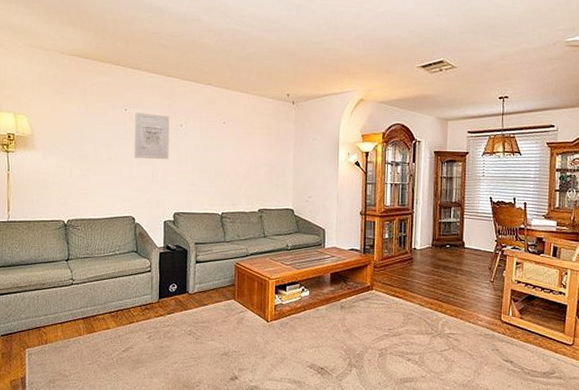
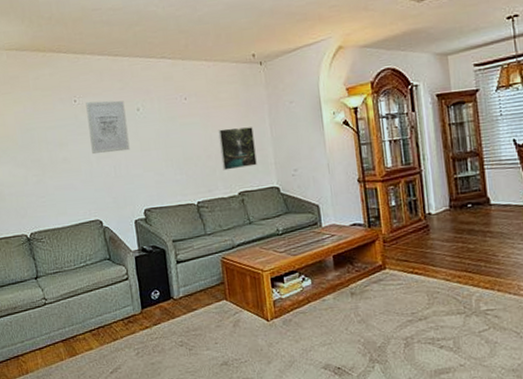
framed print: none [248,153,278,189] -> present [218,127,257,171]

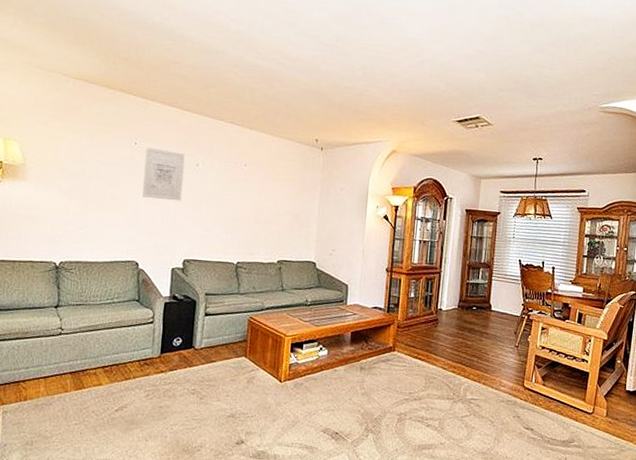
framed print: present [218,127,257,171] -> none [267,200,303,239]

